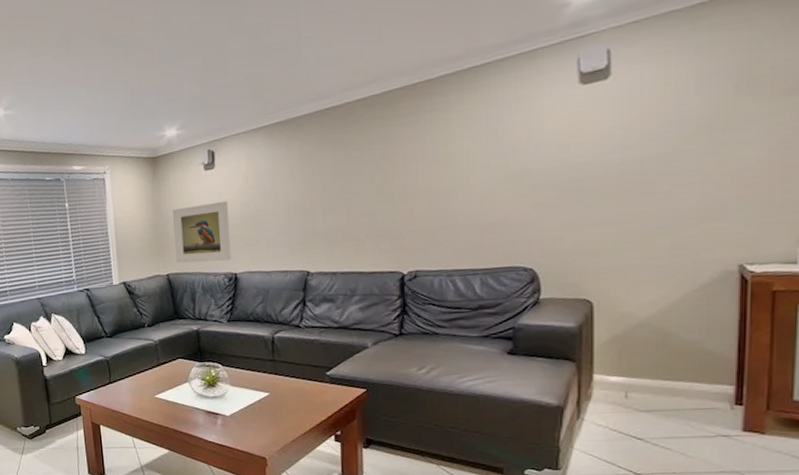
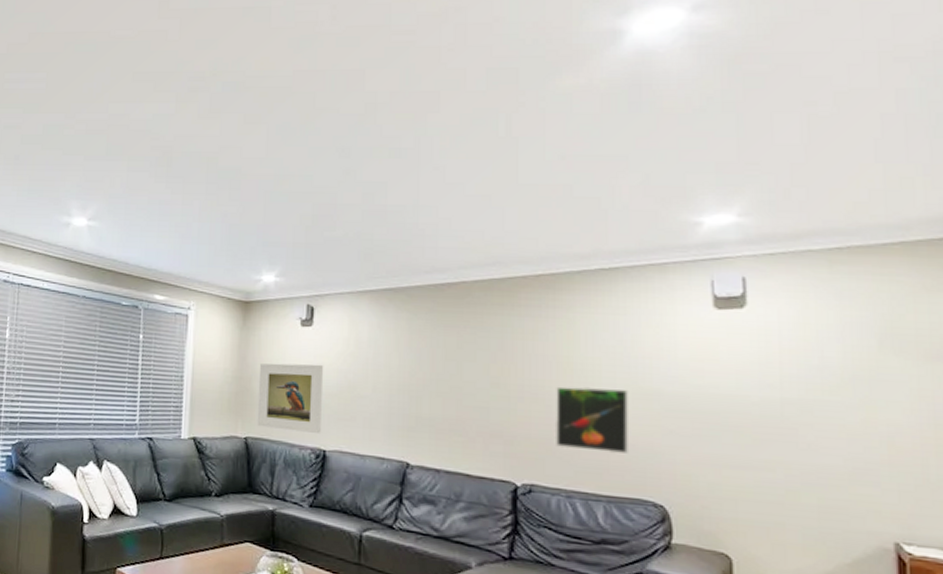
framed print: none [434,173,502,236] -> present [554,386,630,454]

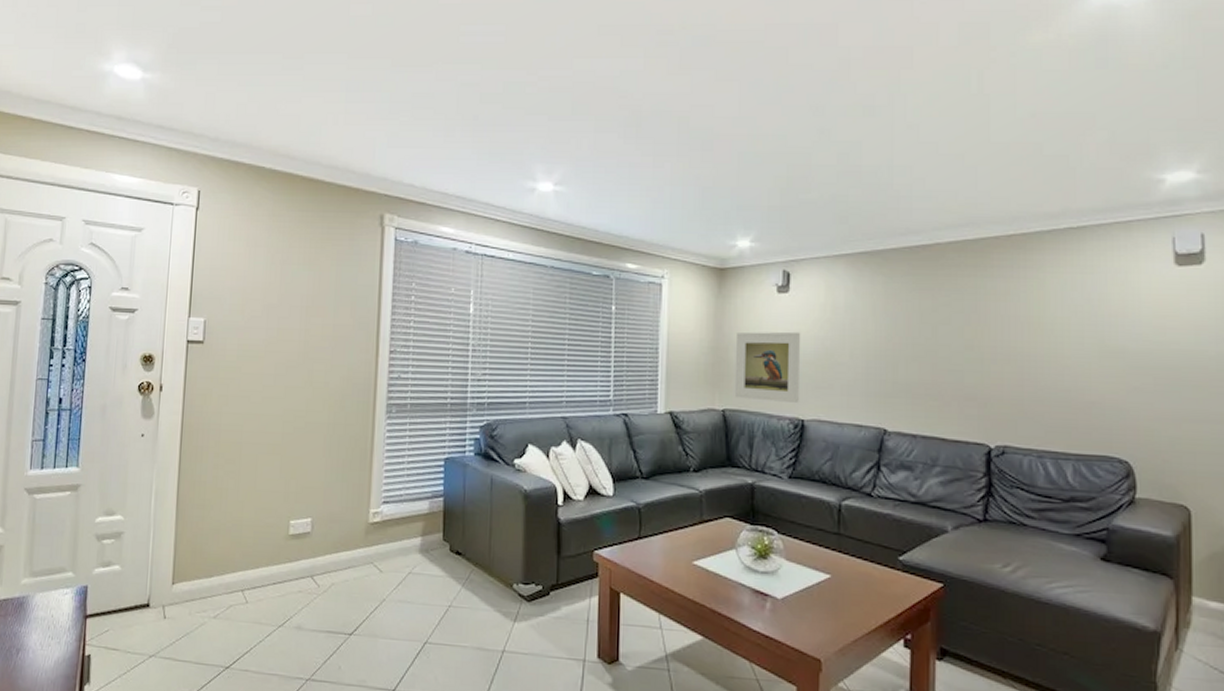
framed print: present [554,386,630,454] -> none [1026,346,1097,413]

